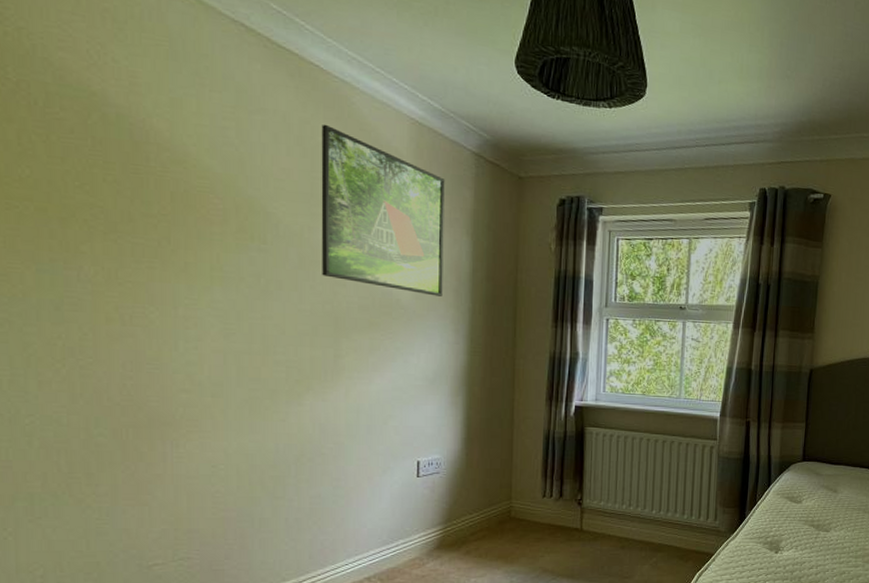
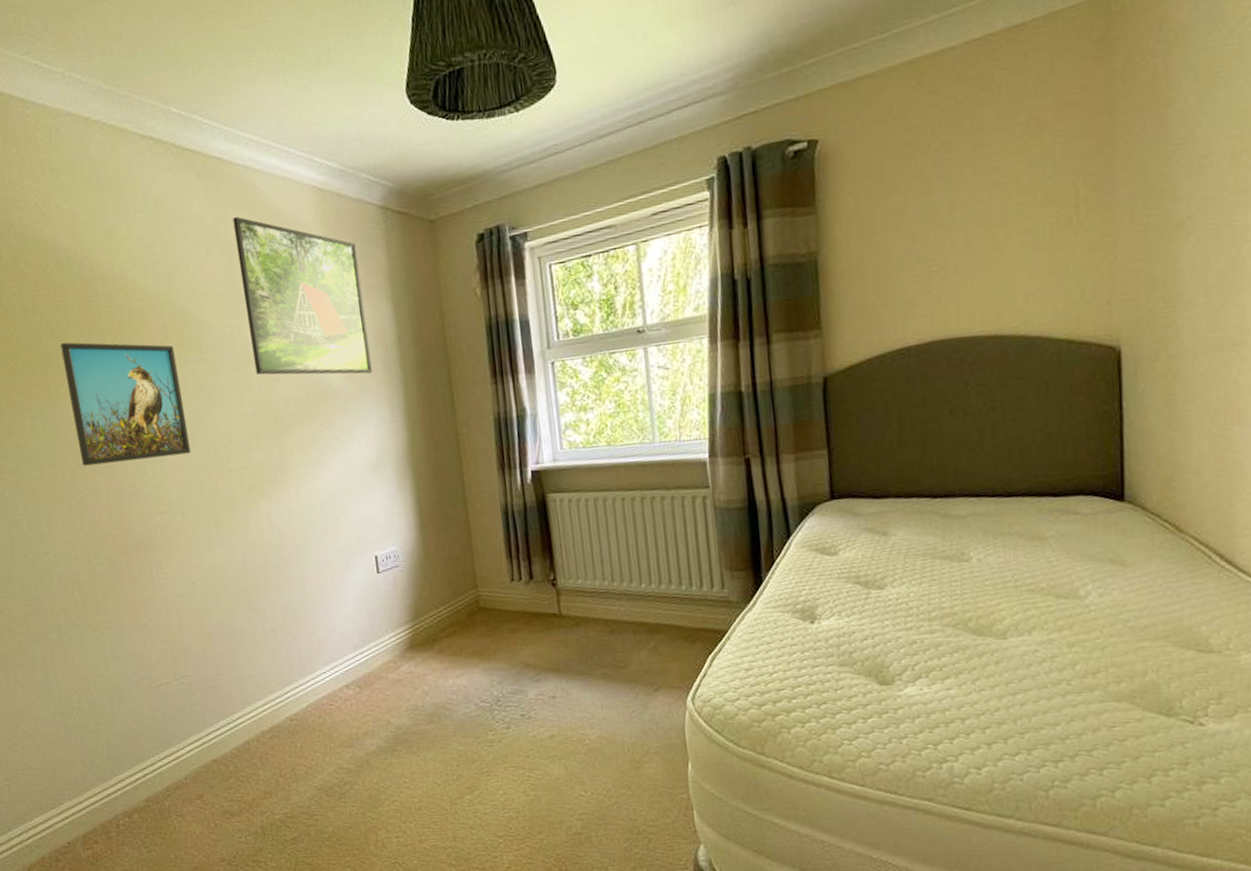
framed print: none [91,199,234,338] -> present [60,342,191,466]

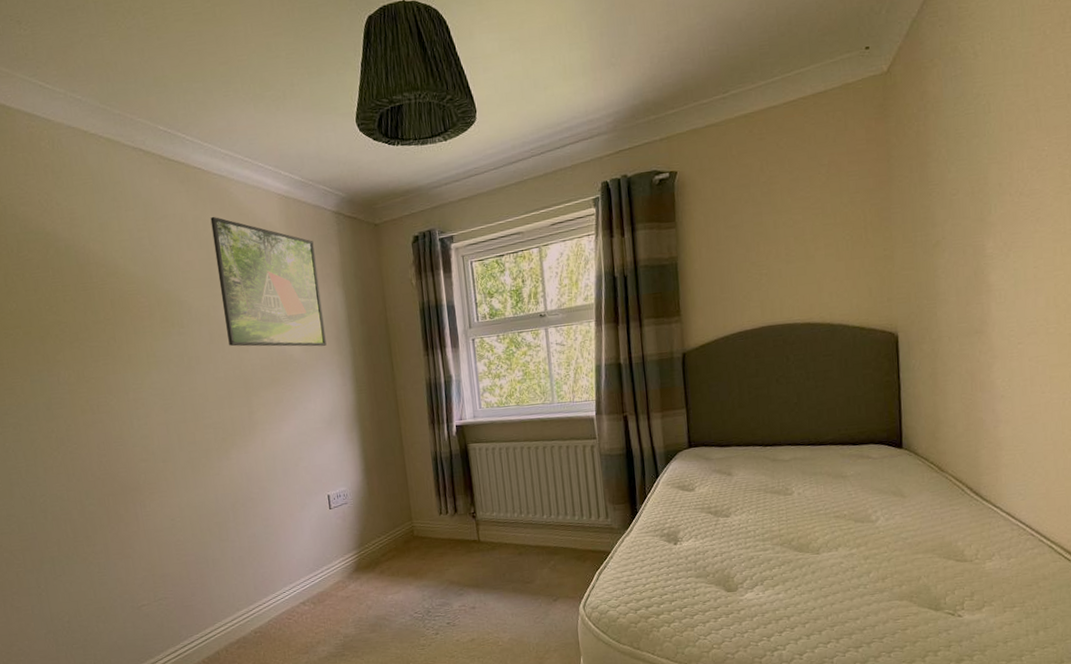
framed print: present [60,342,191,466] -> none [58,317,172,421]

